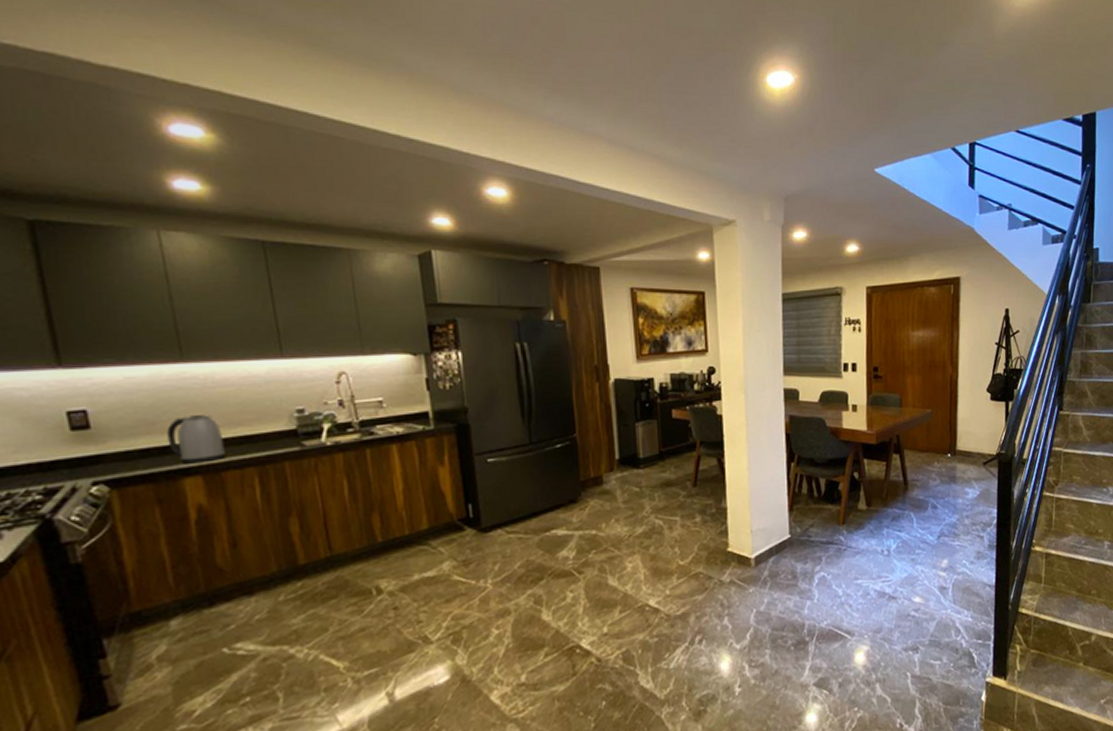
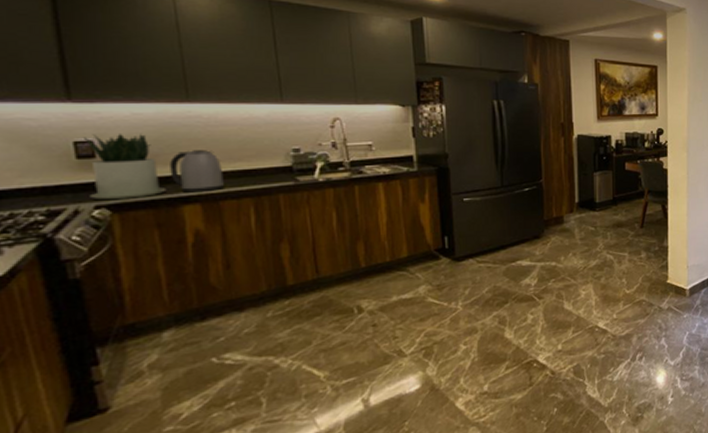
planter: none [77,399,165,476] -> present [84,133,167,200]

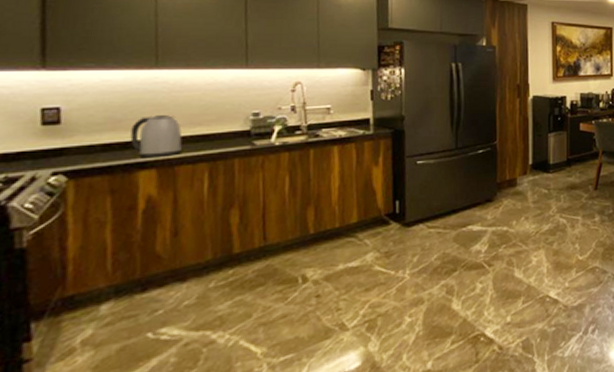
planter: present [84,133,167,200] -> none [48,99,125,167]

